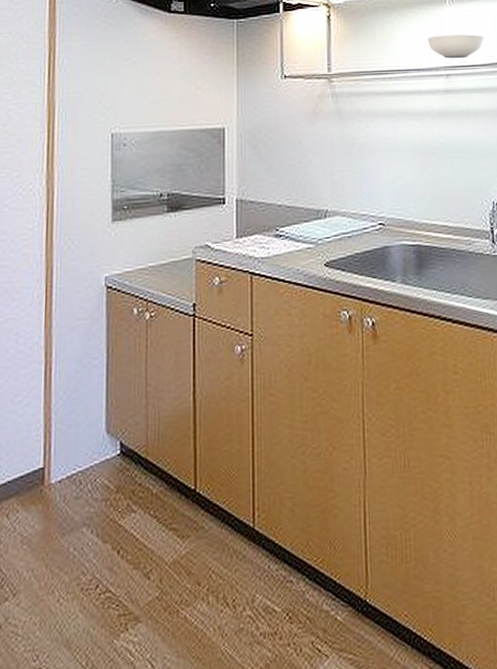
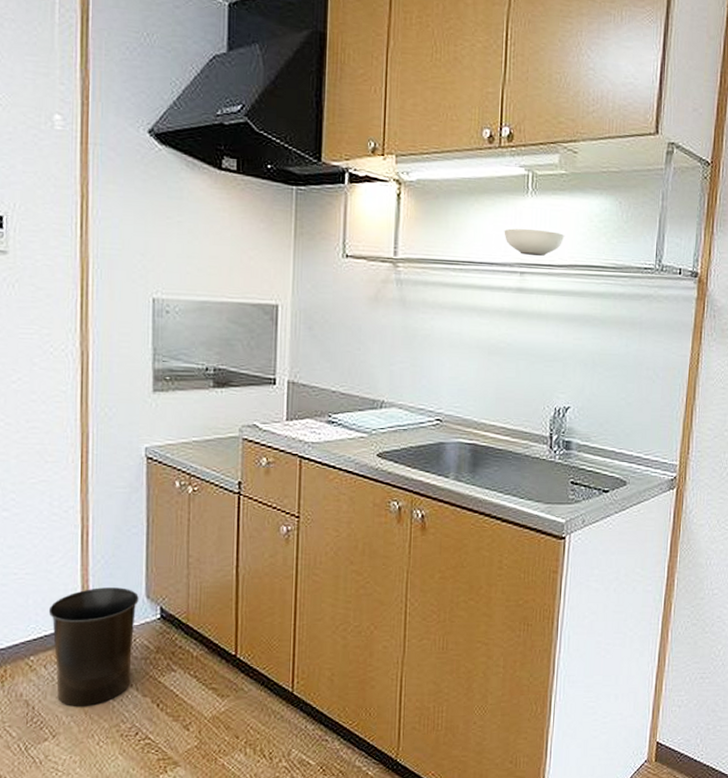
waste bin: none [12,423,99,559] -> present [48,587,139,706]

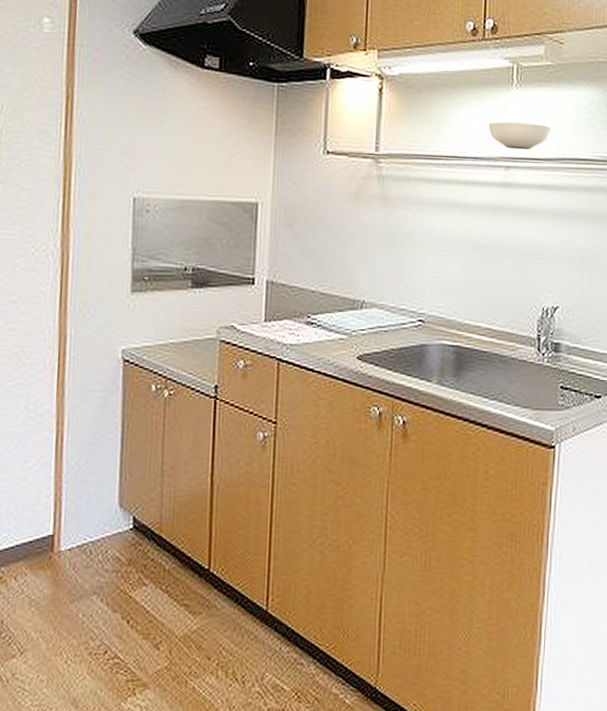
waste bin: present [48,587,139,706] -> none [20,495,112,621]

